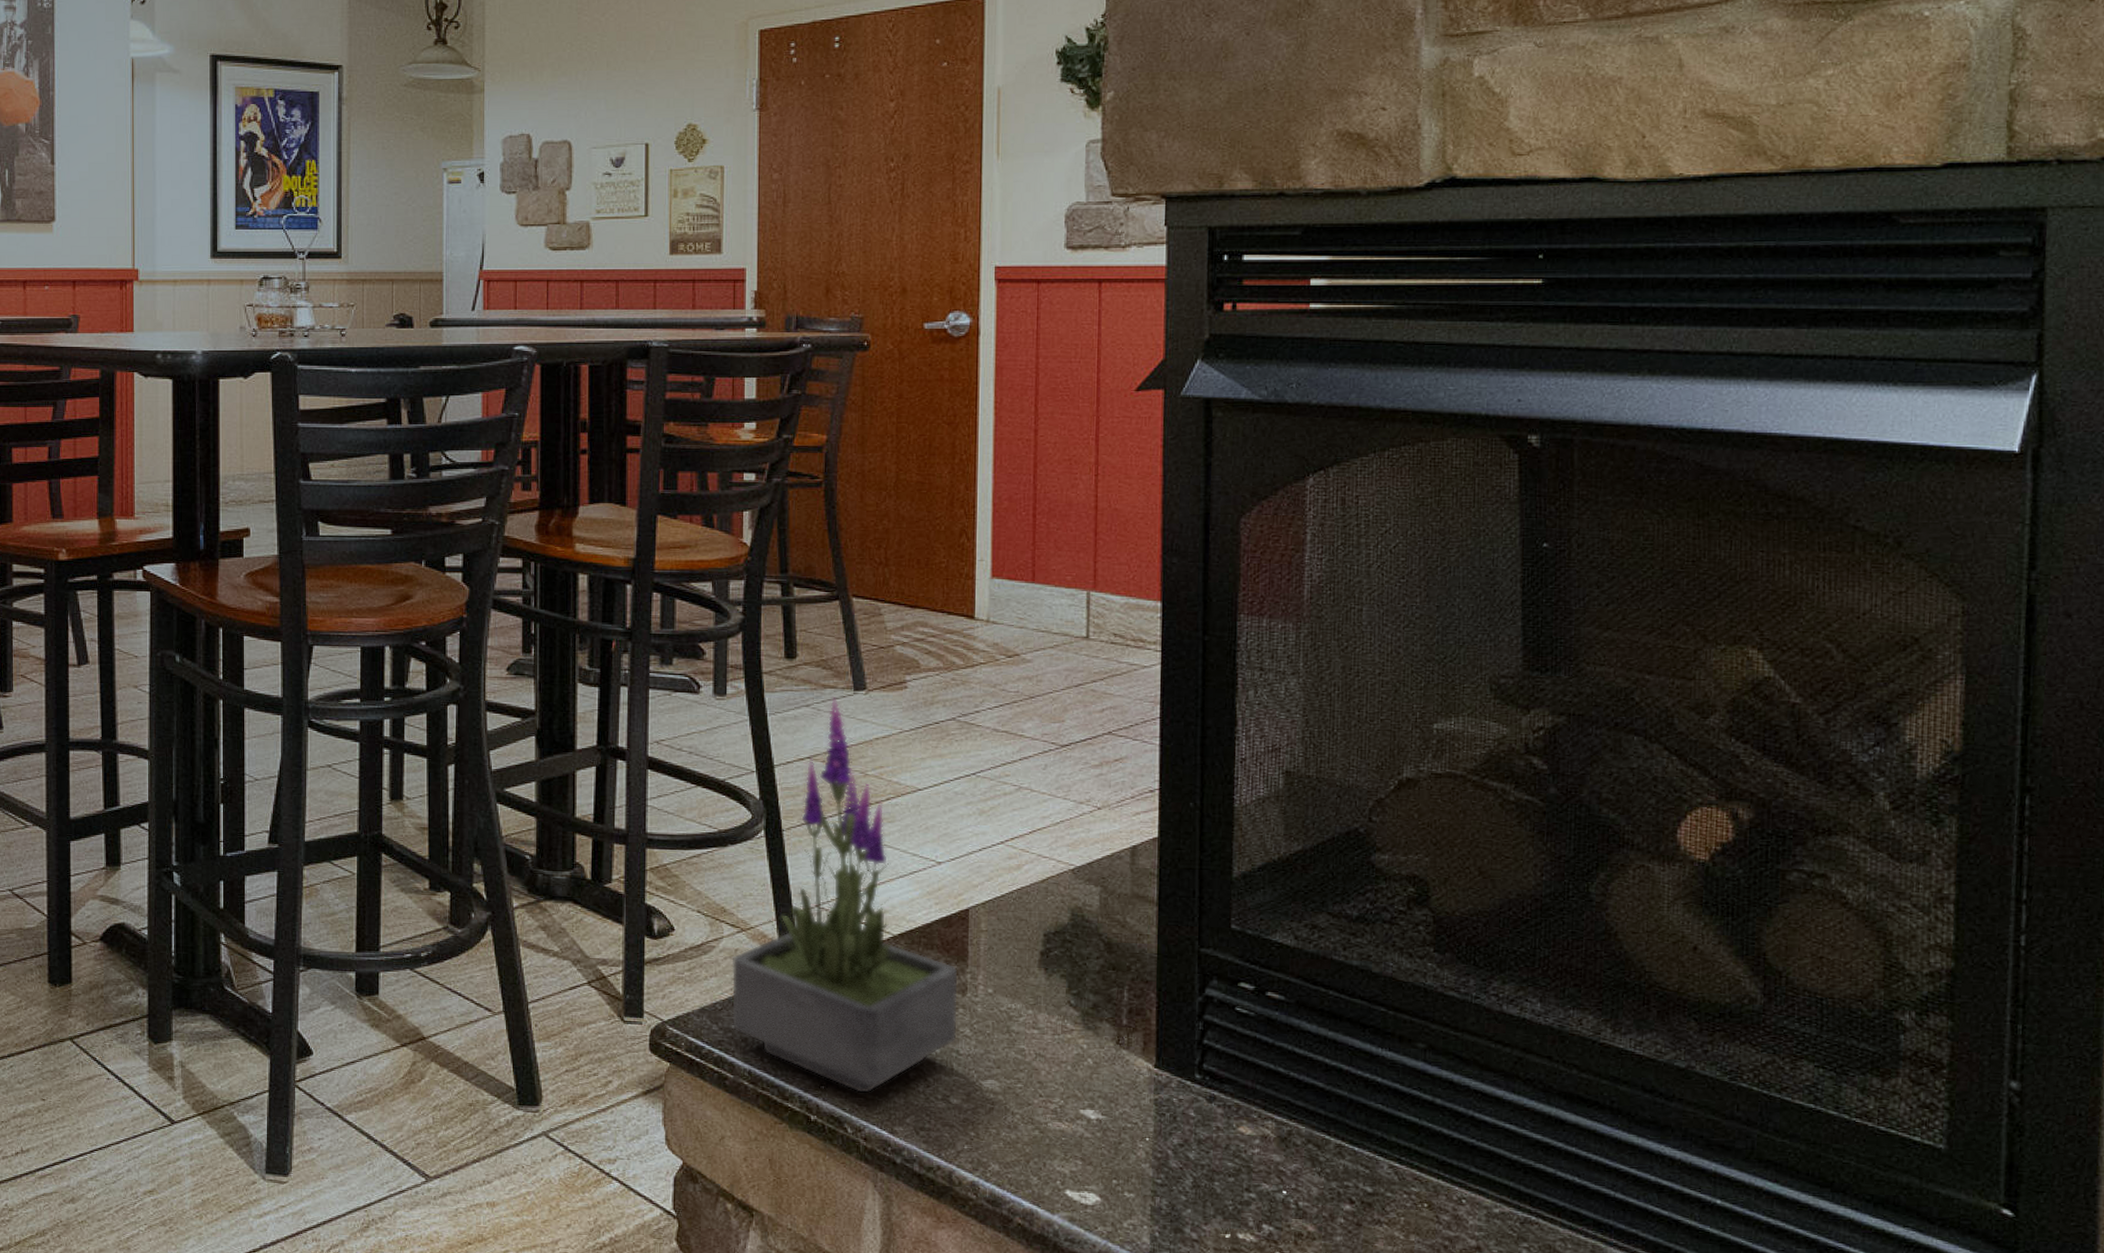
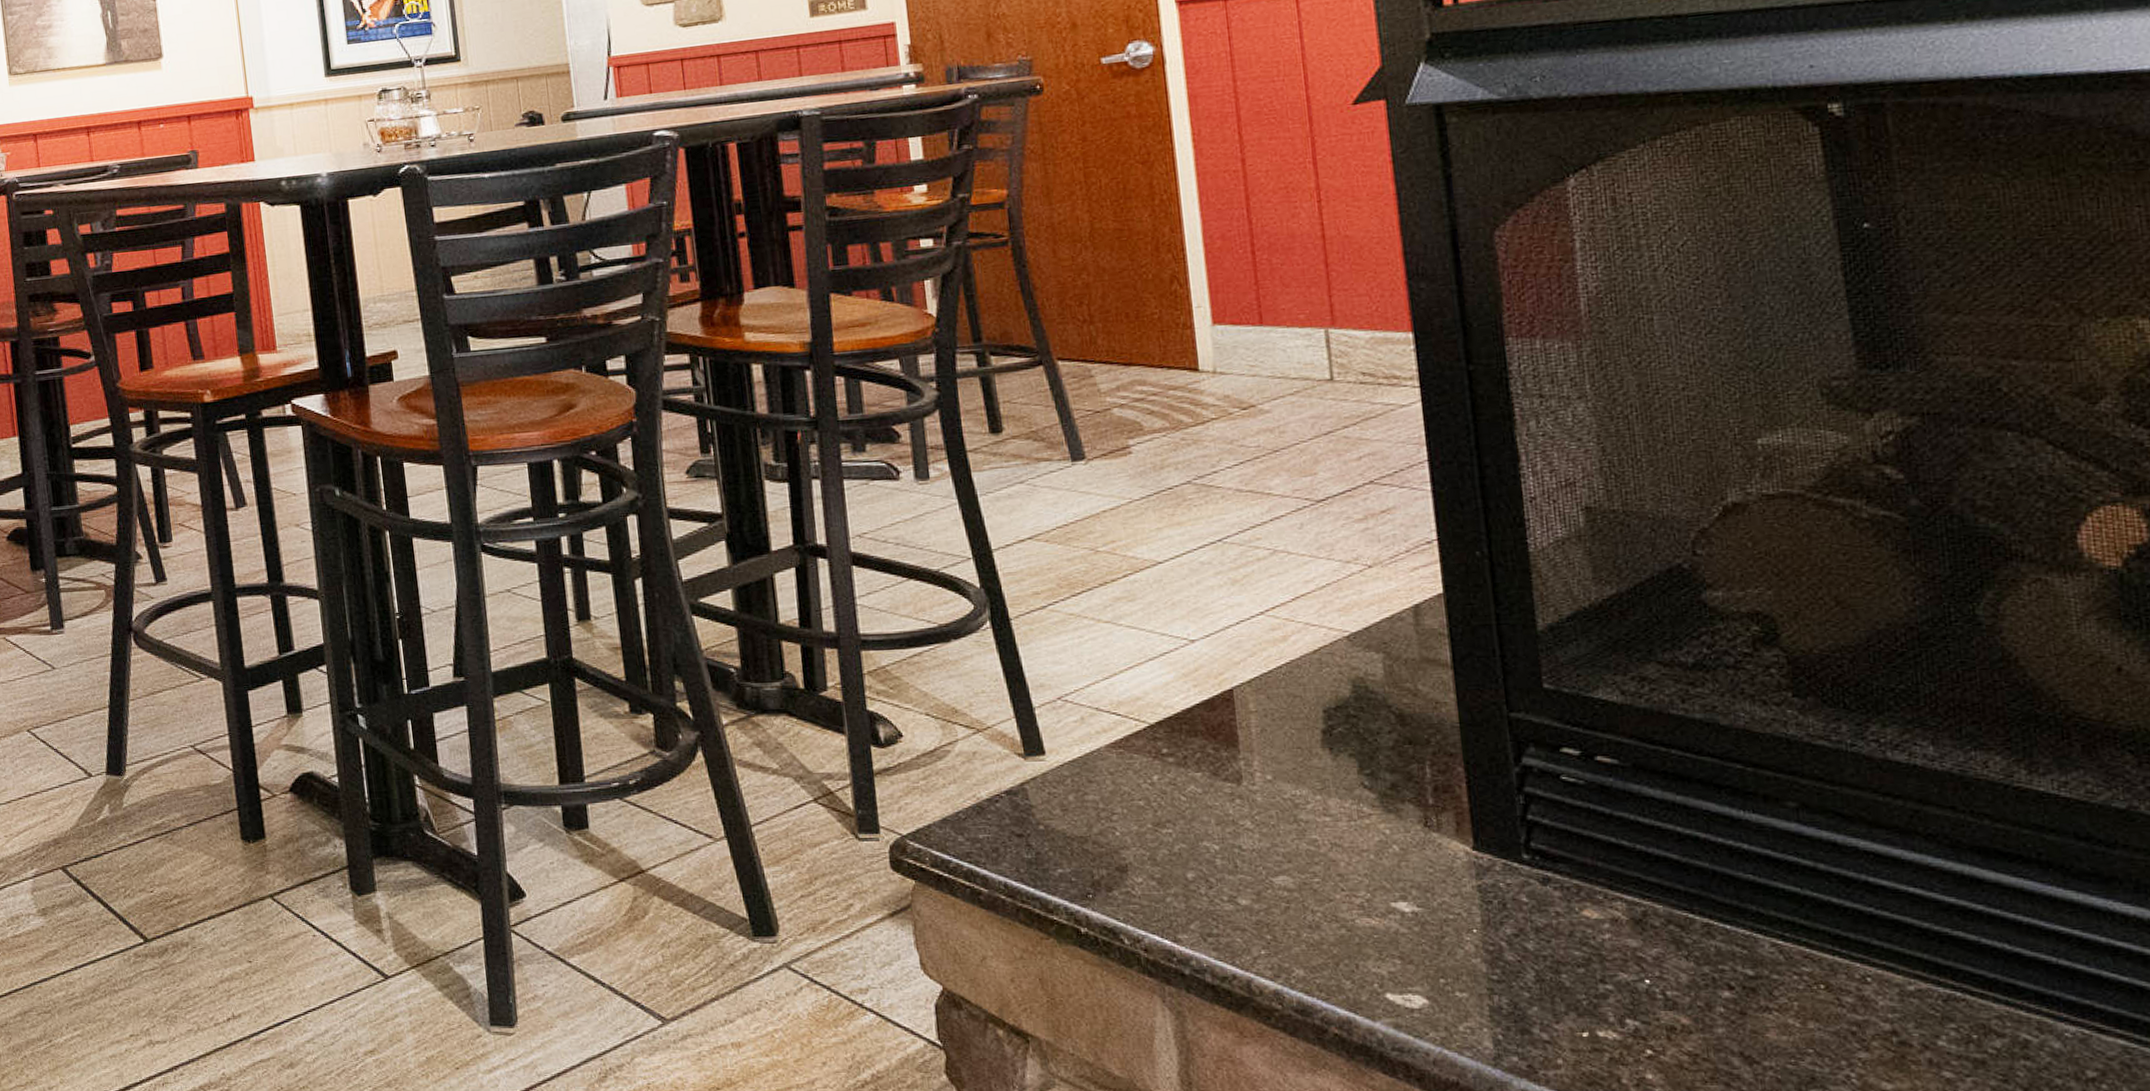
potted plant: present [731,697,959,1094] -> none [970,470,1238,901]

